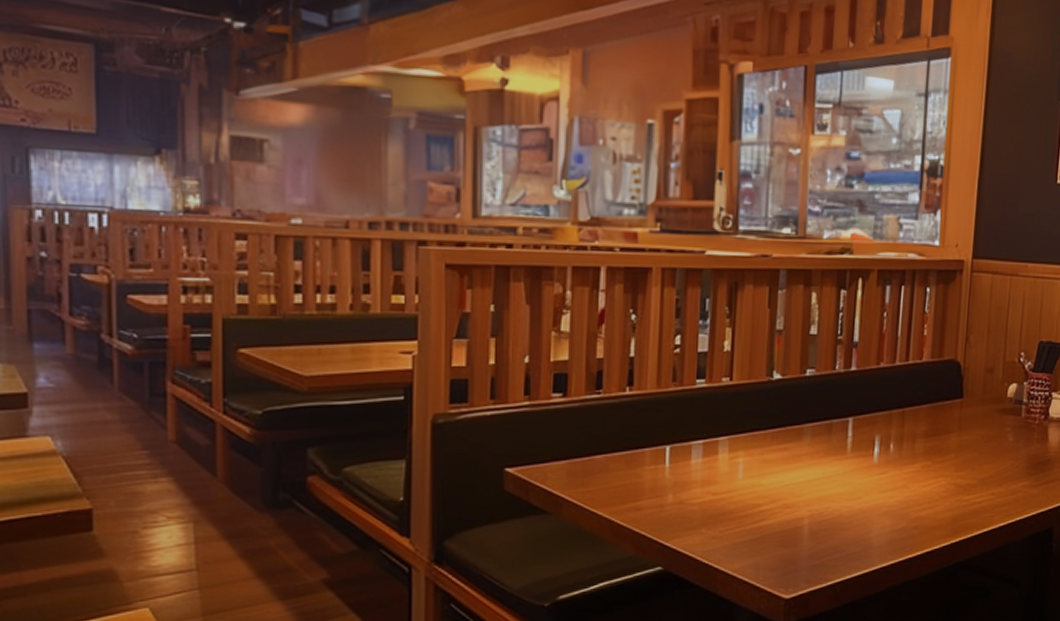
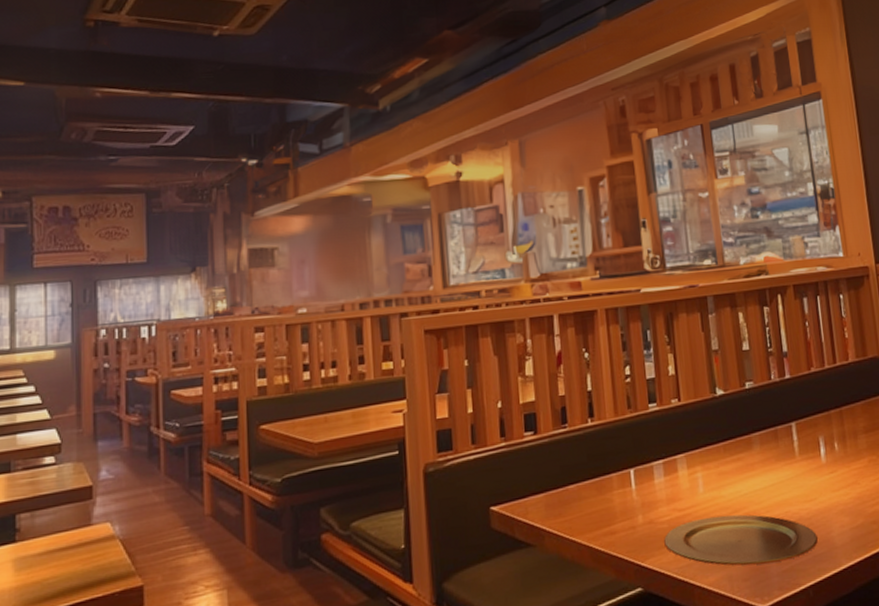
plate: none [692,504,855,556] -> present [664,514,818,566]

